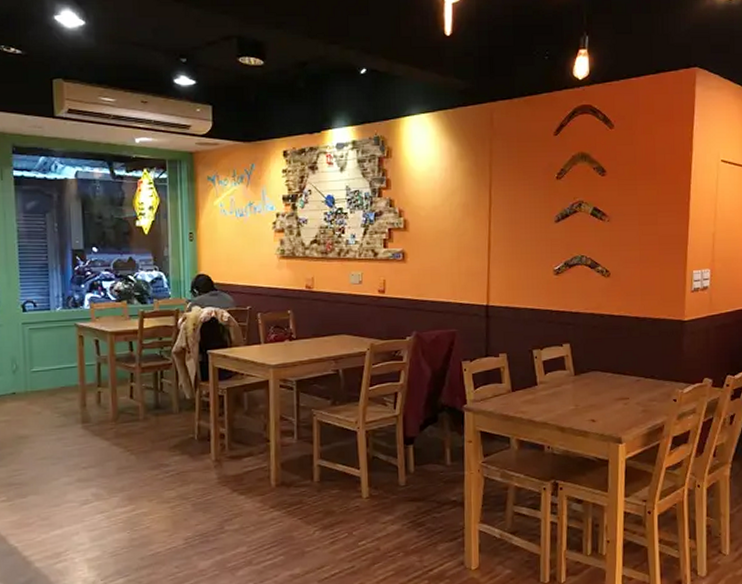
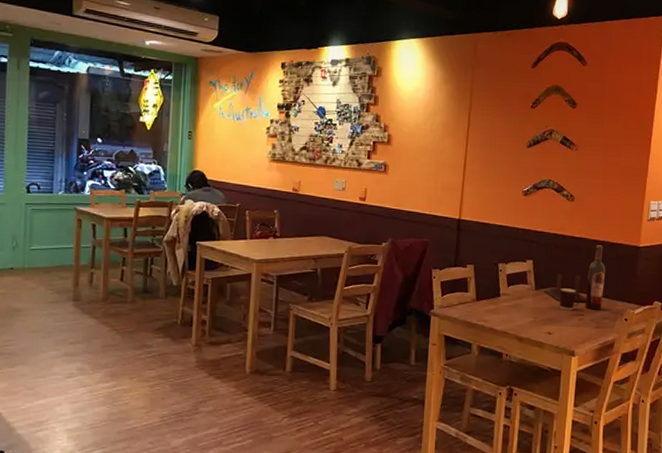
napkin holder: none [583,356,631,386] -> present [543,274,587,303]
mug: none [600,371,624,395] -> present [559,288,580,311]
wine bottle: none [629,322,650,393] -> present [584,245,606,310]

